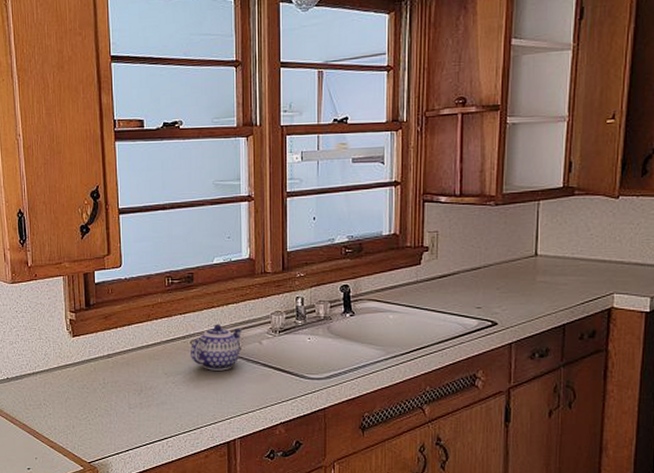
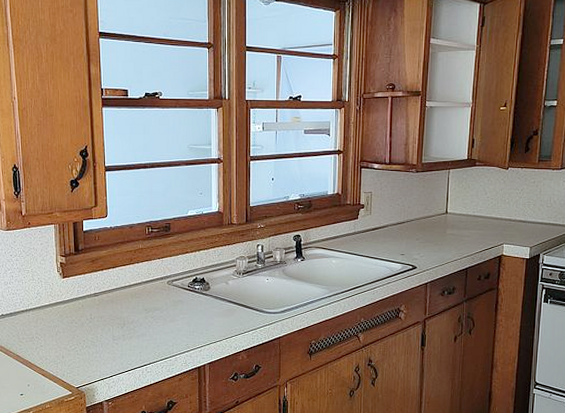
teapot: present [191,324,242,371] -> none [167,267,212,307]

